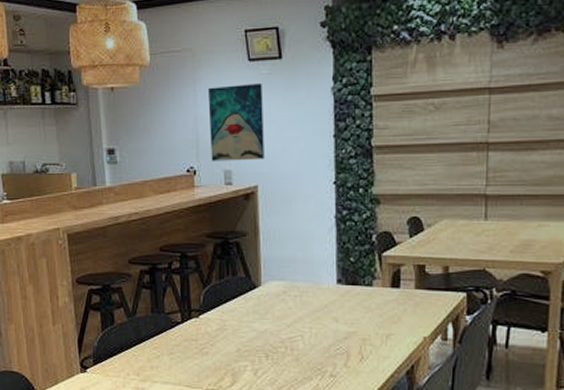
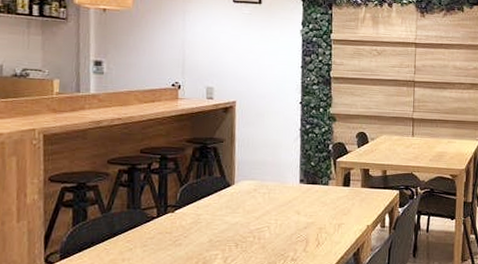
wall art: present [208,82,264,161] -> none [195,19,244,81]

